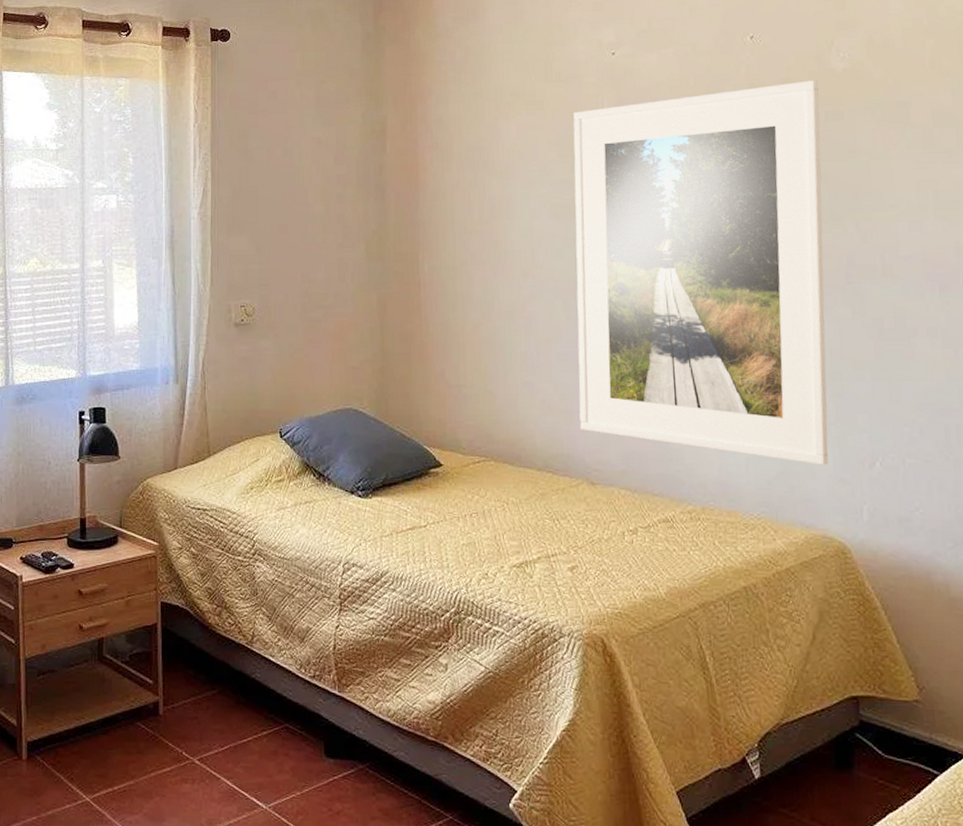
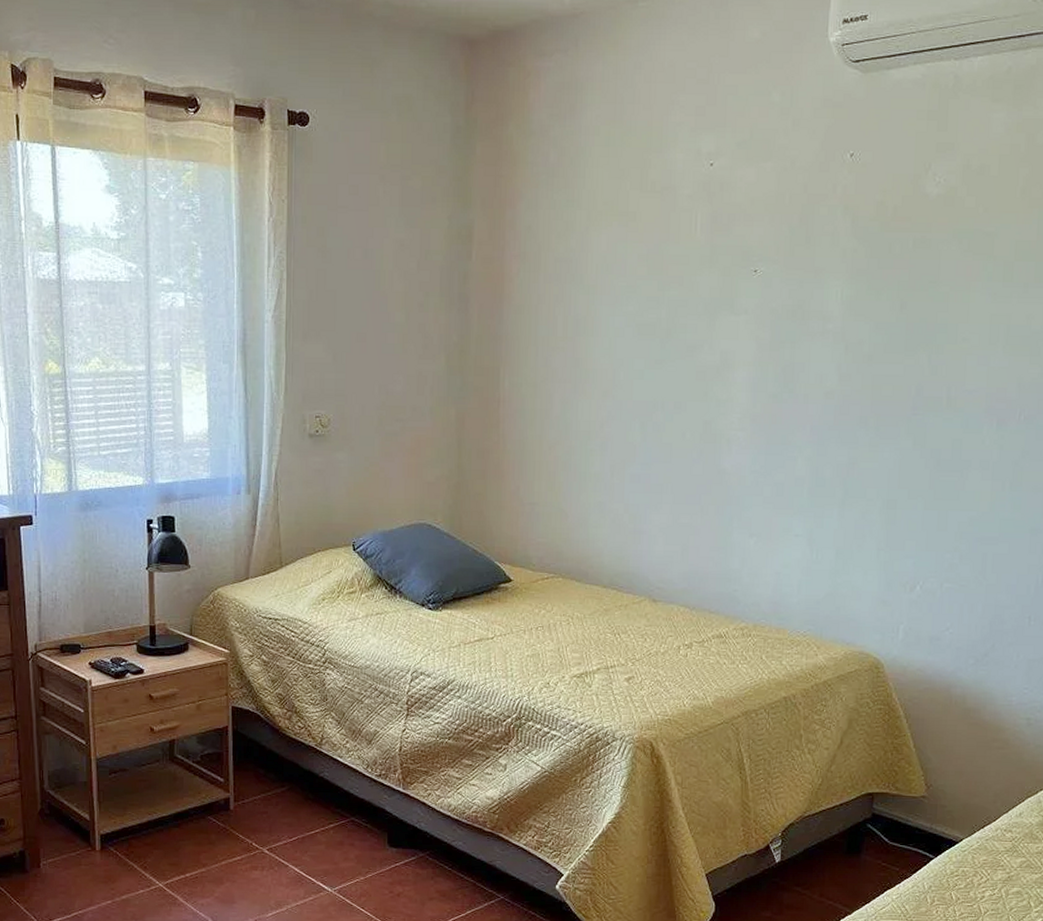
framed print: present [573,80,829,465] -> none [647,204,912,587]

